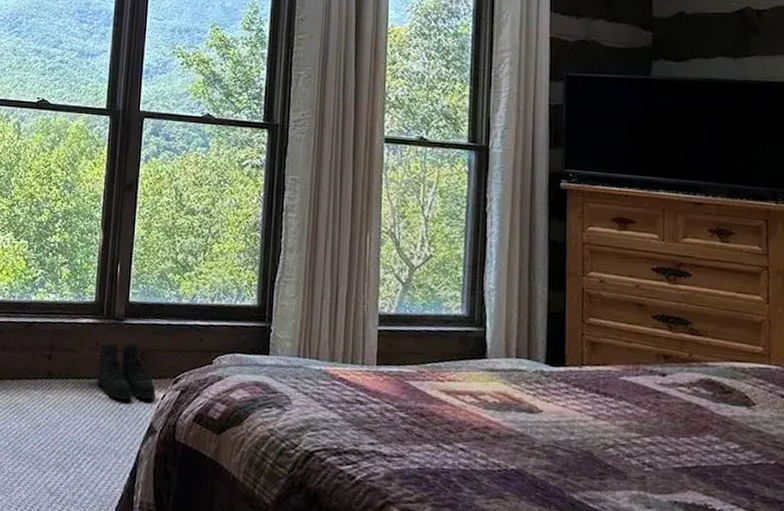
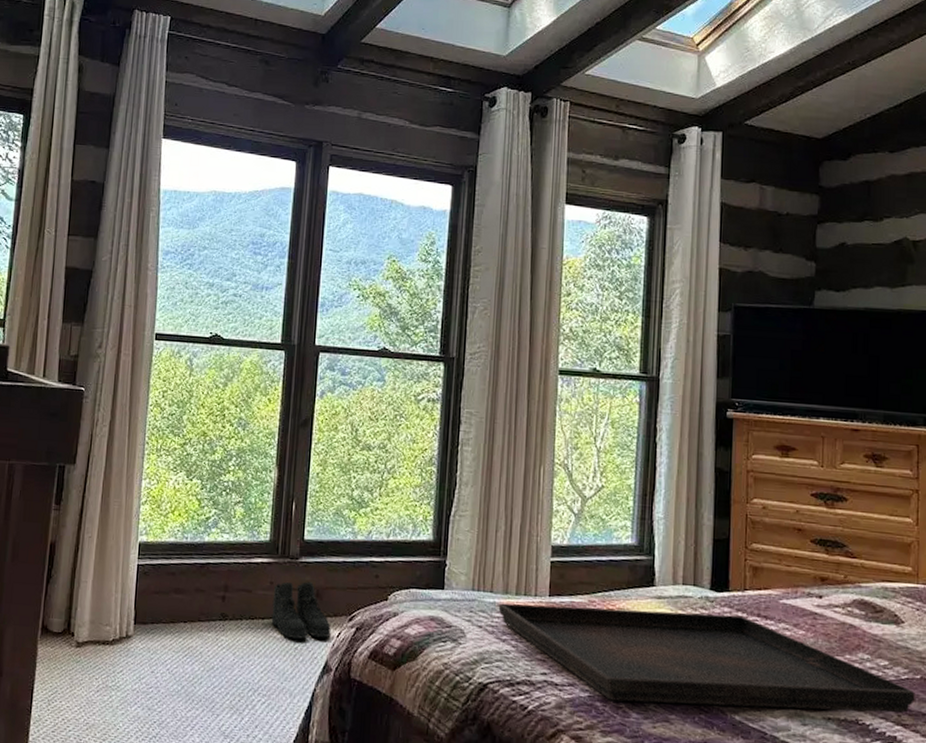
serving tray: none [324,370,769,500] -> present [498,603,915,713]

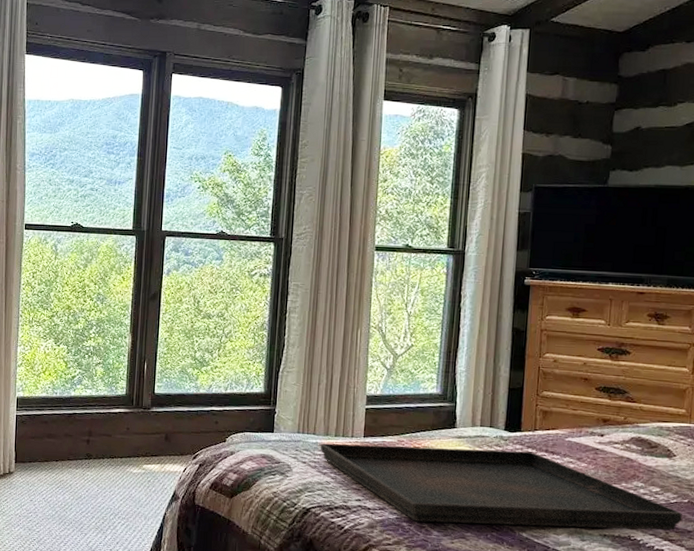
boots: present [271,581,331,640] -> none [128,427,178,474]

